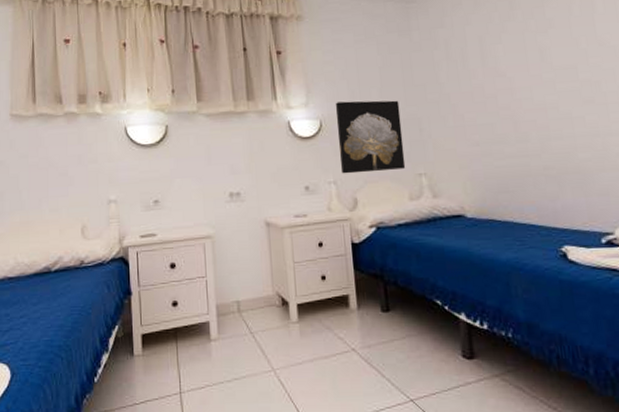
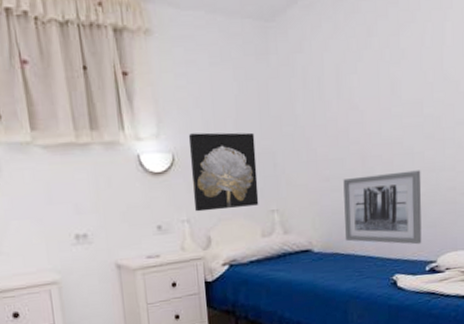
wall art: none [494,135,593,214] -> present [343,170,422,245]

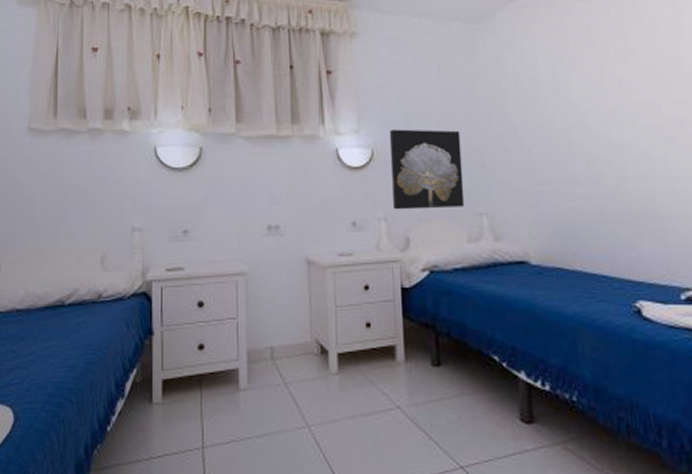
wall art: present [343,170,422,245] -> none [565,177,672,266]

